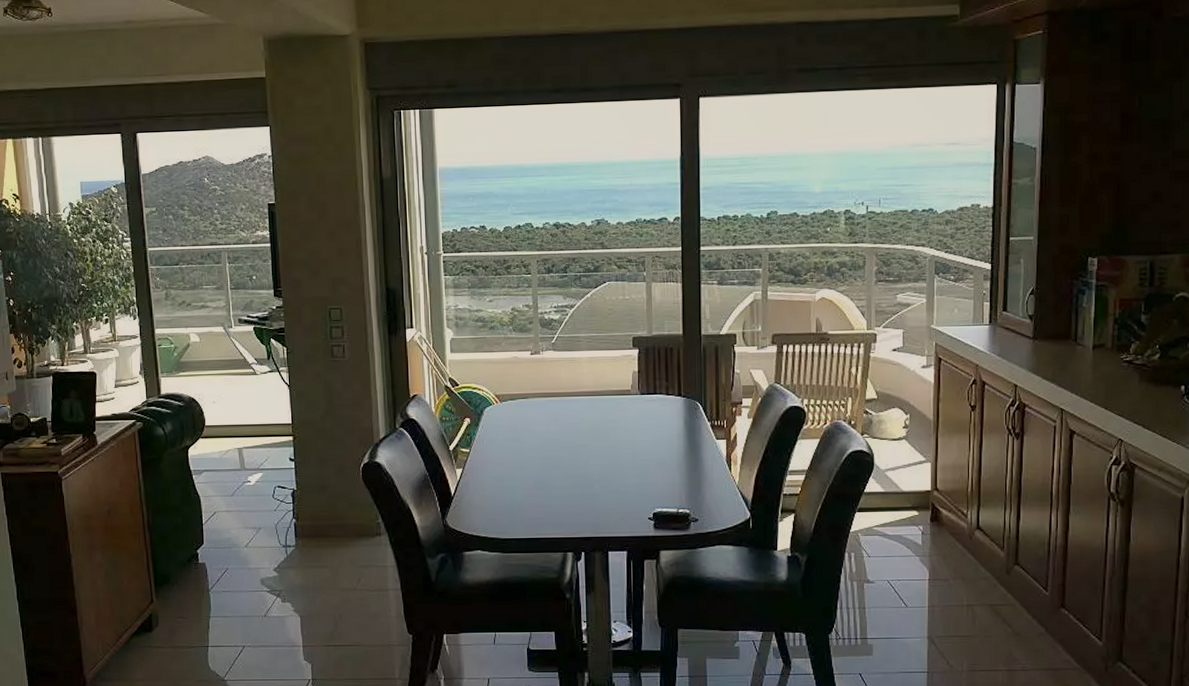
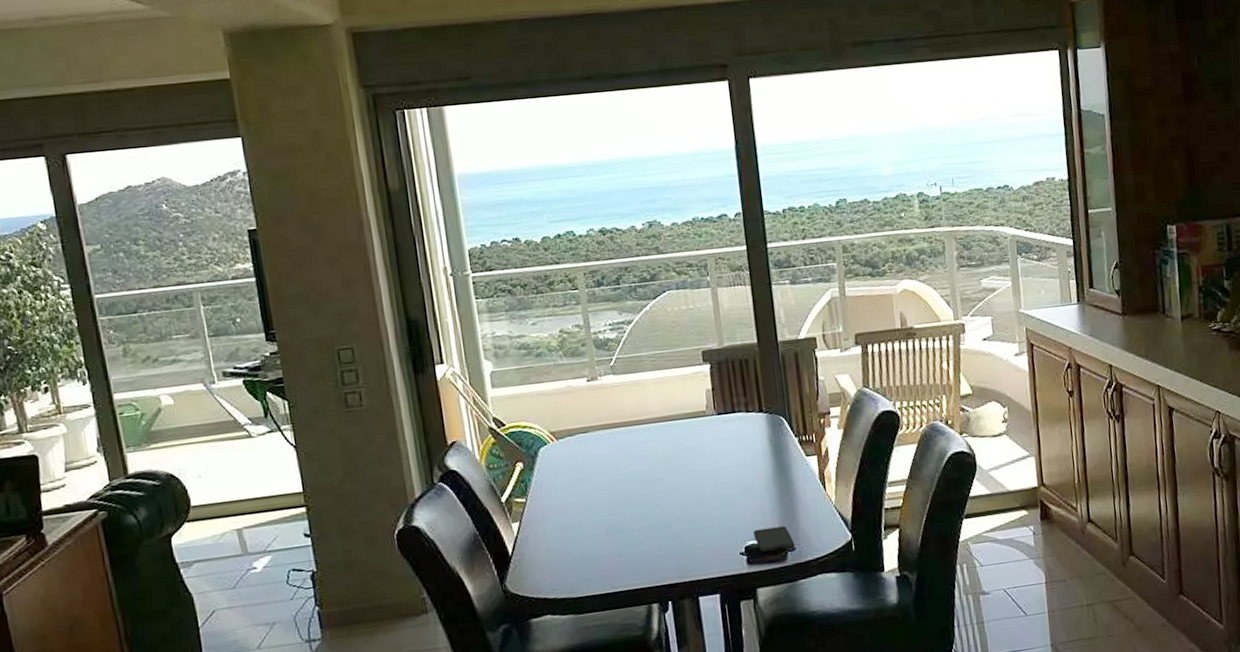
mobile phone: none [662,499,698,520] -> present [753,526,796,553]

